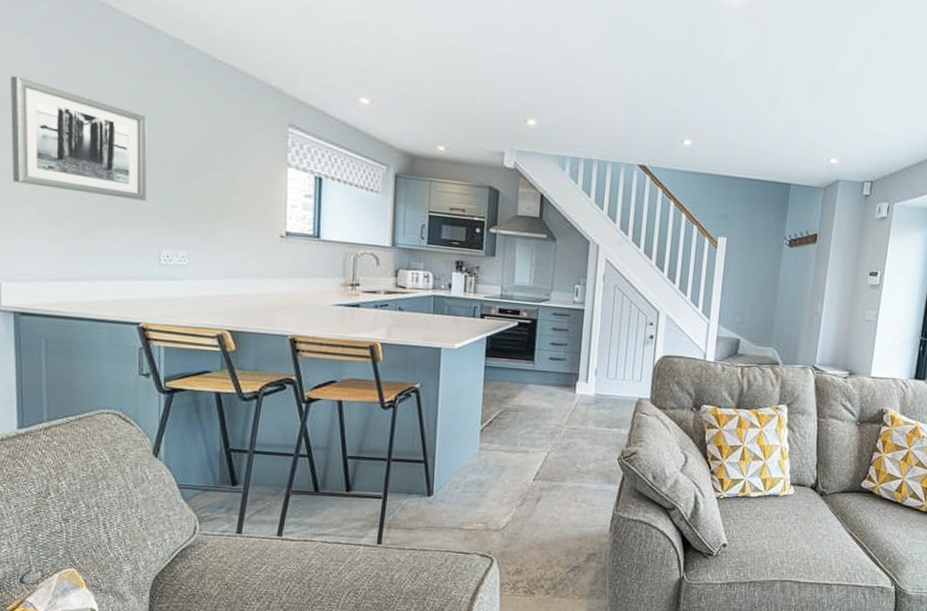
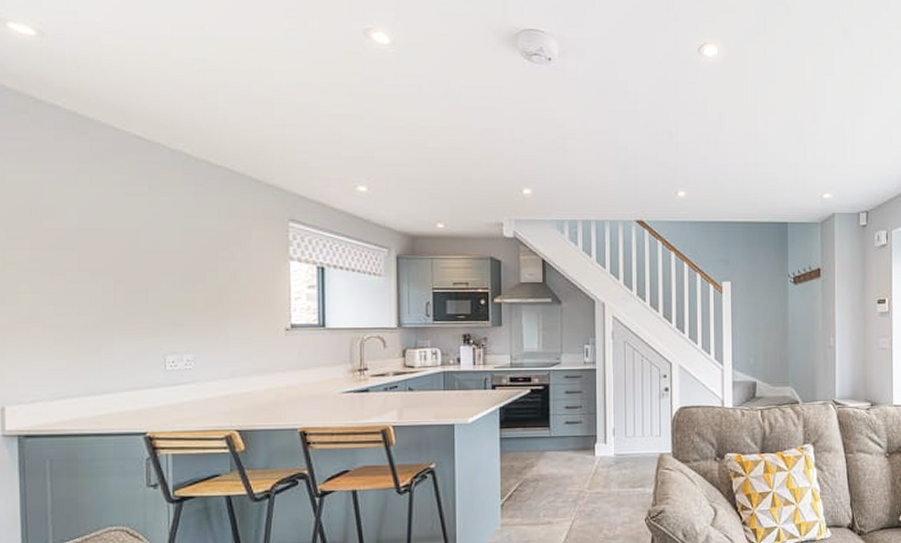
wall art: present [11,76,148,201] -> none [15,202,150,309]

